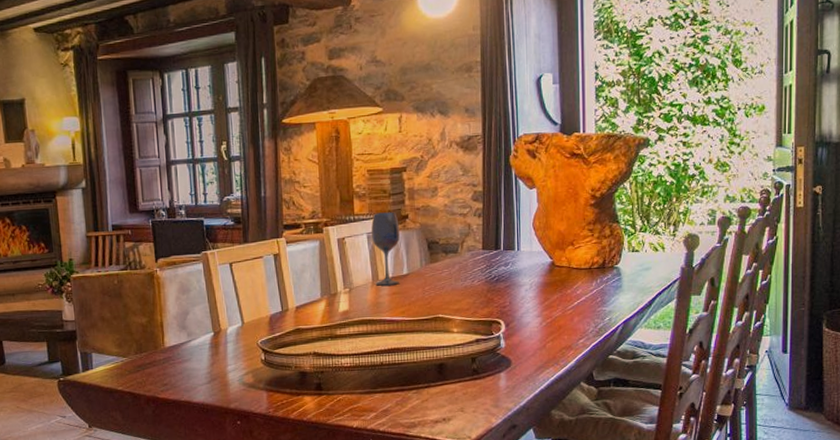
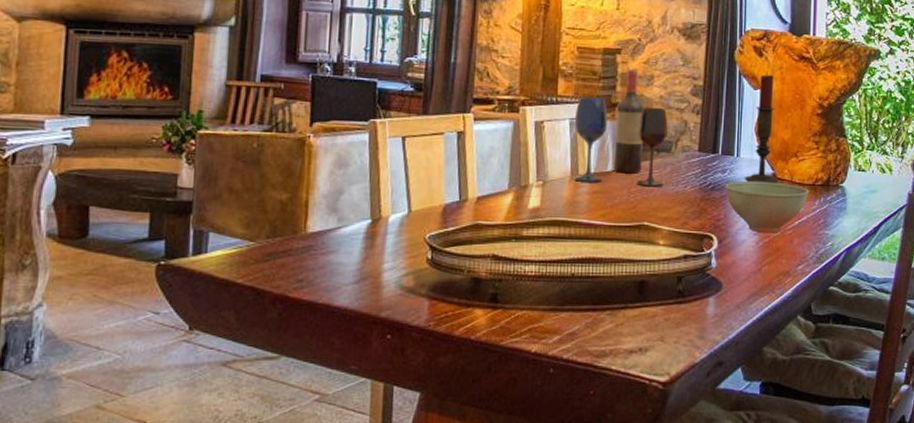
wine bottle: none [406,183,433,275] -> present [613,68,644,174]
wine glass: none [427,214,454,285] -> present [637,107,668,187]
bowl: none [508,269,586,315] -> present [725,180,809,233]
candle: none [525,171,557,272] -> present [744,71,779,183]

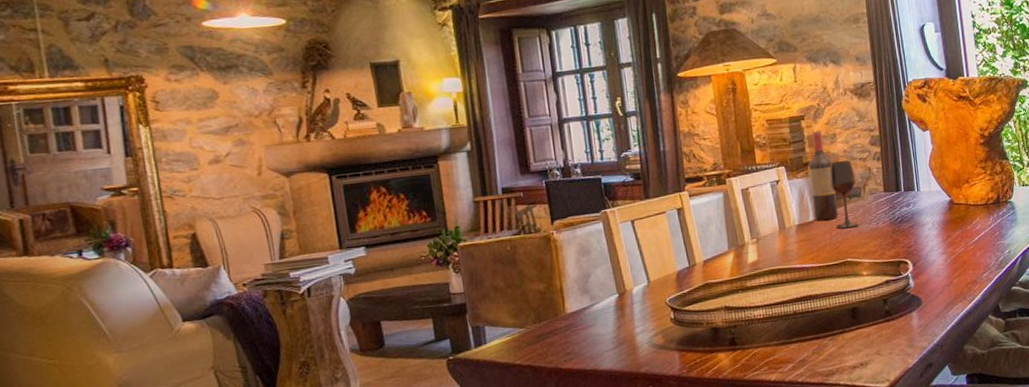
wineglass: present [574,96,608,182] -> none [774,159,806,234]
bowl: present [725,180,809,233] -> none [911,206,983,252]
candle: present [744,71,779,183] -> none [926,113,956,211]

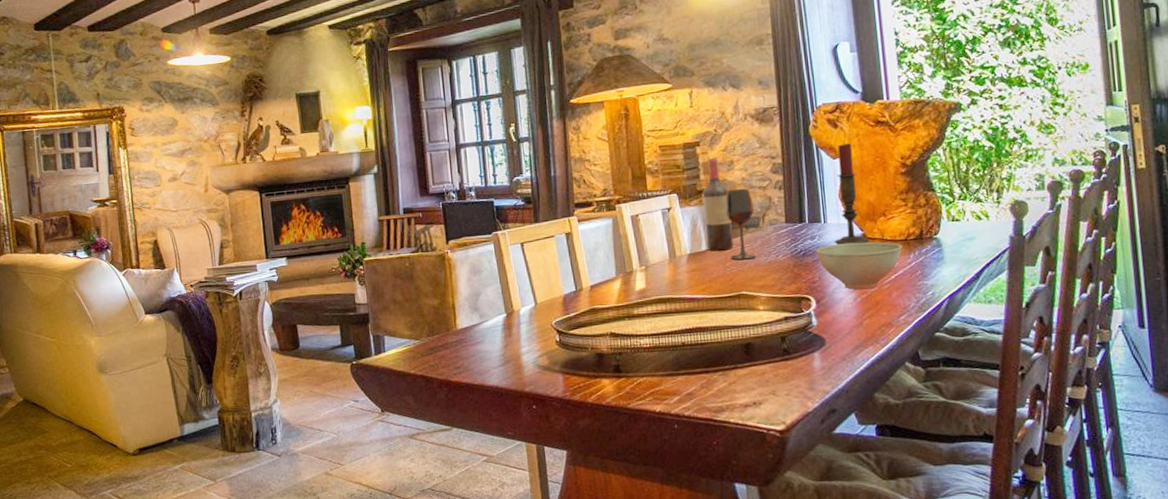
bowl: none [911,206,983,252] -> present [816,241,902,290]
candle: none [926,113,956,211] -> present [833,140,869,245]

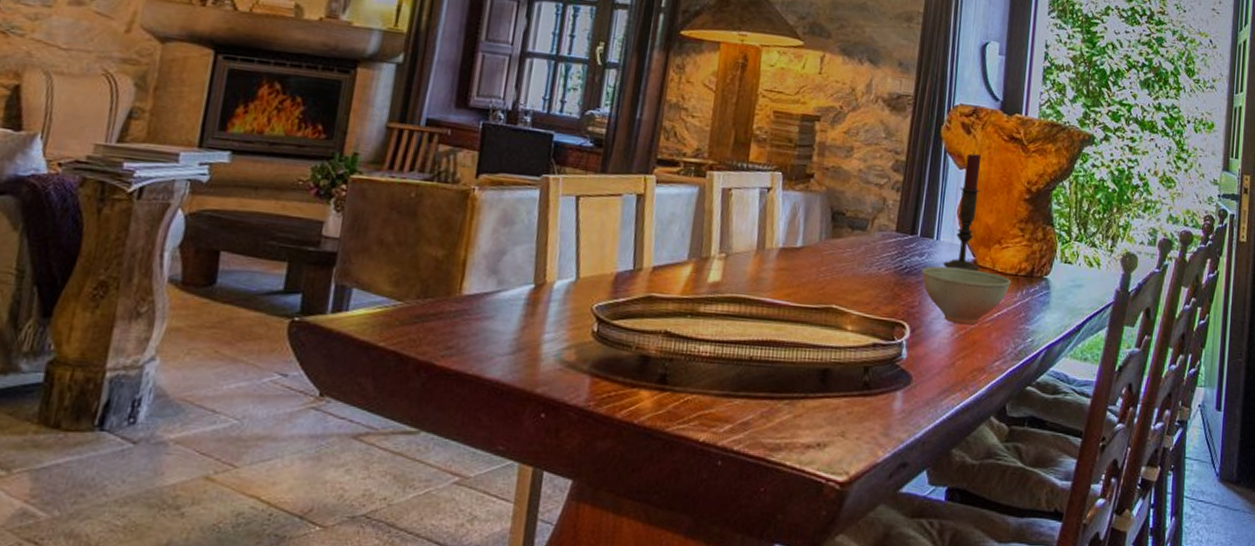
wine bottle: present [702,157,734,251] -> none [803,138,841,252]
wine glass: present [725,188,757,260] -> none [827,180,866,268]

